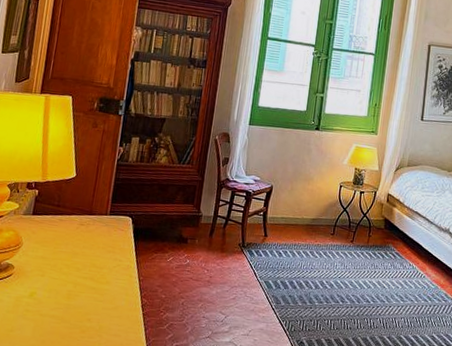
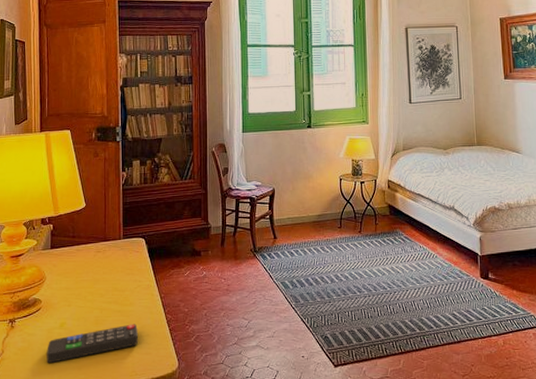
remote control: none [9,303,110,332] -> present [46,324,138,363]

